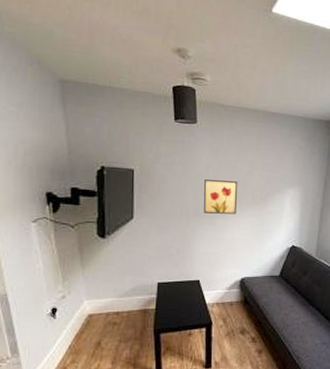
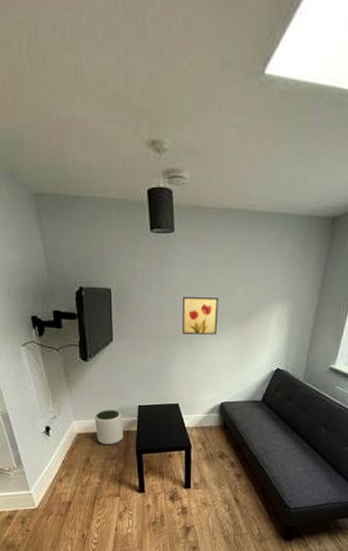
plant pot: none [109,288,141,326] -> present [94,410,124,445]

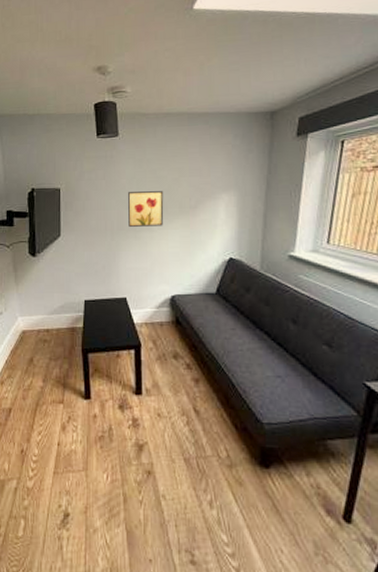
plant pot: present [94,410,124,445] -> none [40,305,69,344]

